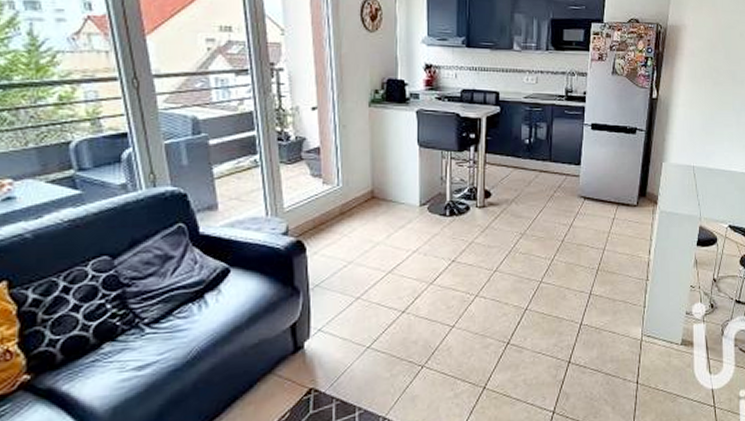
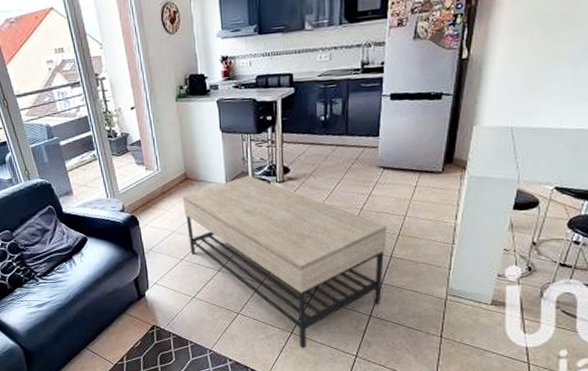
coffee table: none [365,198,587,407] -> present [182,175,387,349]

